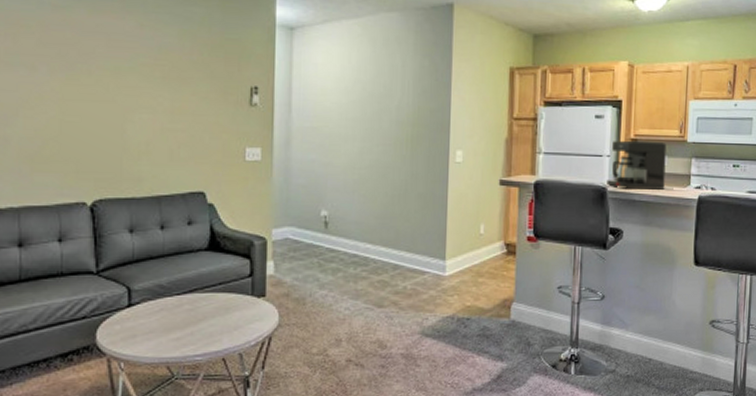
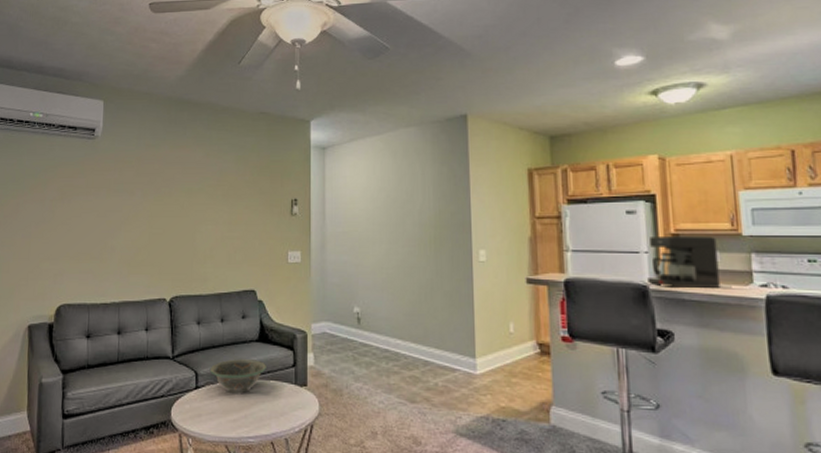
decorative bowl: none [146,271,218,310] -> present [209,359,266,394]

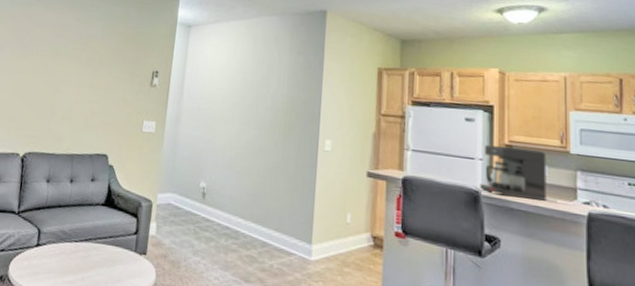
decorative bowl: present [209,359,266,394] -> none [52,220,109,256]

